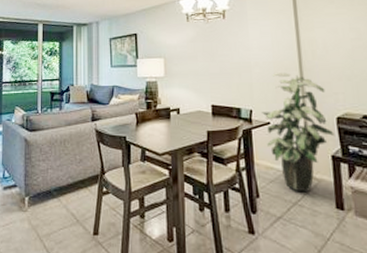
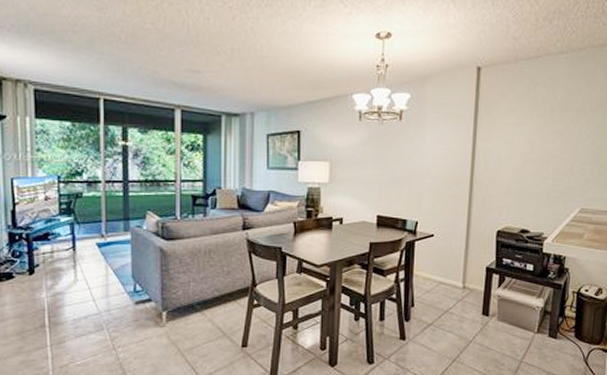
indoor plant: present [262,73,335,193] -> none [427,184,492,301]

